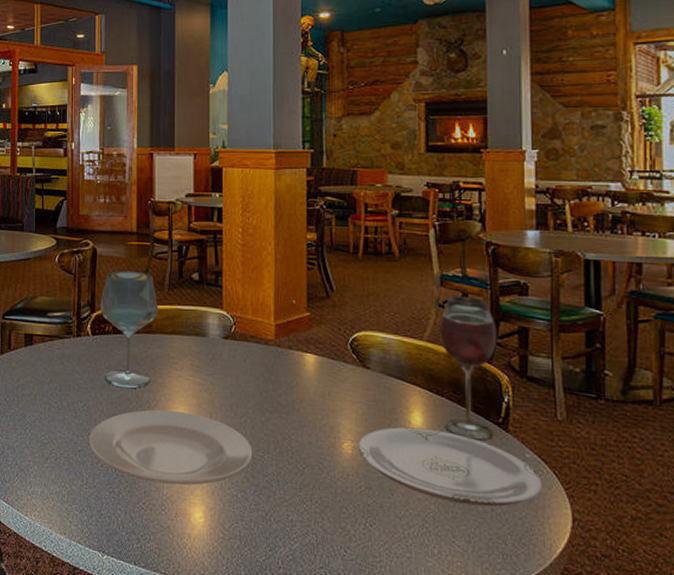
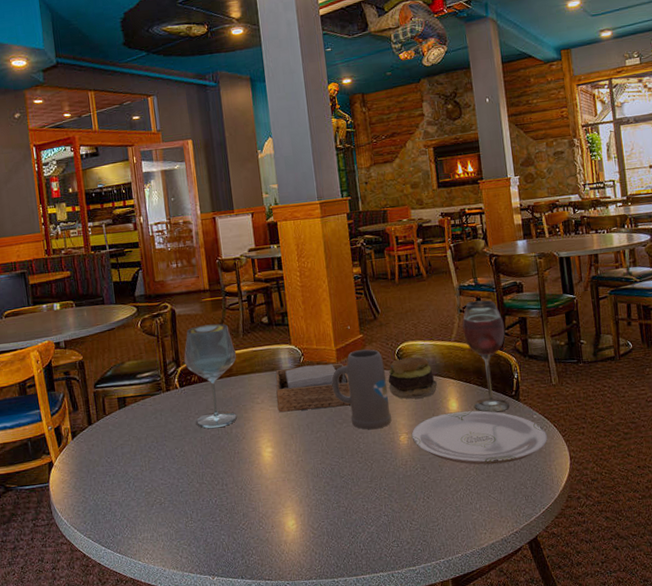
plate: present [88,409,254,485] -> none [188,438,331,505]
napkin holder: none [198,335,288,394] -> present [275,363,351,412]
beer mug: none [266,330,335,428] -> present [331,349,392,430]
burger: none [335,350,399,403] -> present [388,357,438,399]

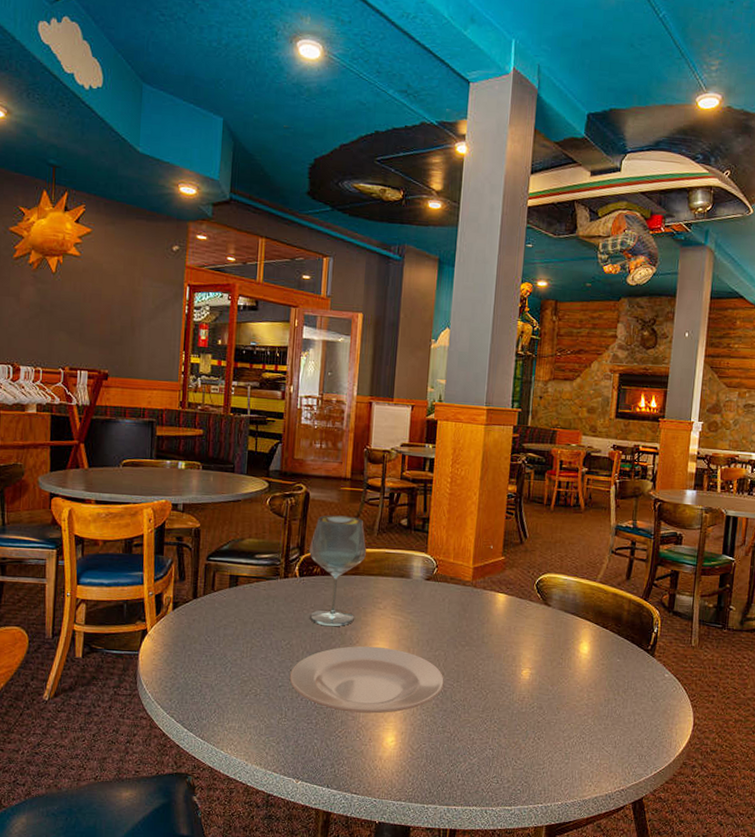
plate: none [188,438,331,505] -> present [289,646,445,714]
napkin holder: present [275,363,351,412] -> none [399,577,481,629]
beer mug: present [331,349,392,430] -> none [461,572,521,659]
burger: present [388,357,438,399] -> none [521,590,573,635]
plate: present [411,410,548,465] -> none [534,655,676,718]
wineglass: present [462,300,510,412] -> none [606,544,655,664]

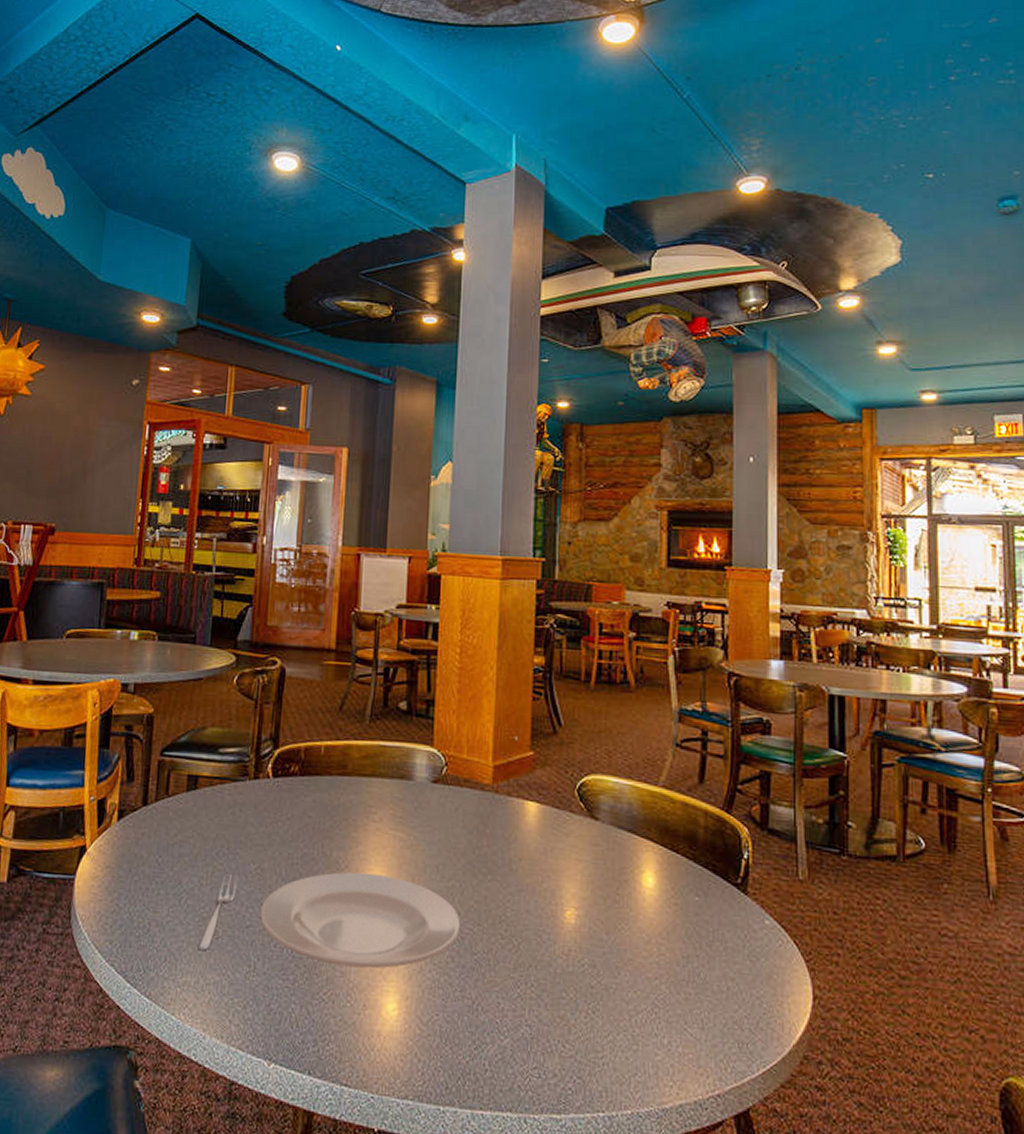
fork: none [240,648,272,705] -> present [197,873,238,951]
wine glass: present [309,515,367,627] -> none [285,696,357,846]

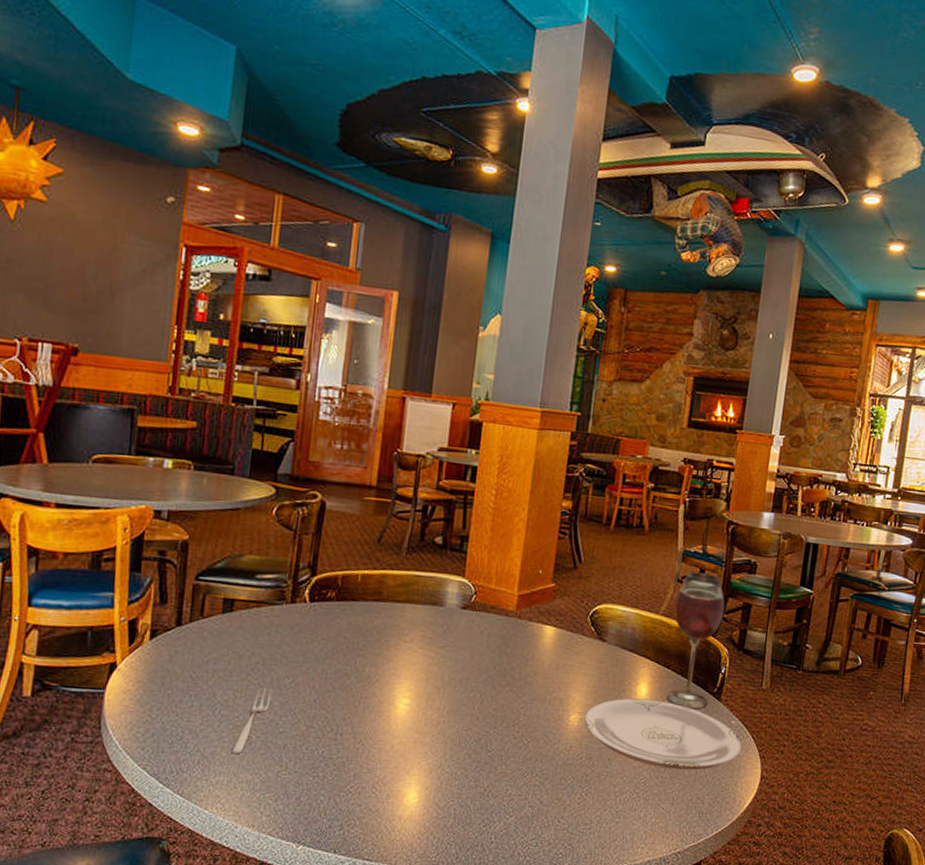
plate: present [259,872,462,969] -> none [292,685,480,766]
plate: none [582,889,783,985] -> present [584,698,742,771]
wineglass: none [677,734,737,904] -> present [667,572,725,708]

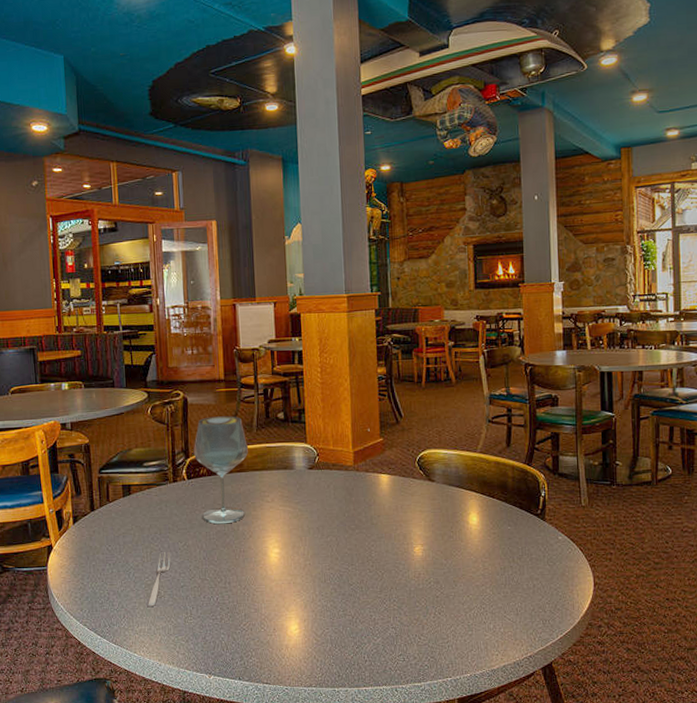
wine glass: none [319,529,393,662] -> present [194,416,249,525]
plate: present [584,698,742,771] -> none [427,526,572,585]
wineglass: present [667,572,725,708] -> none [490,411,535,530]

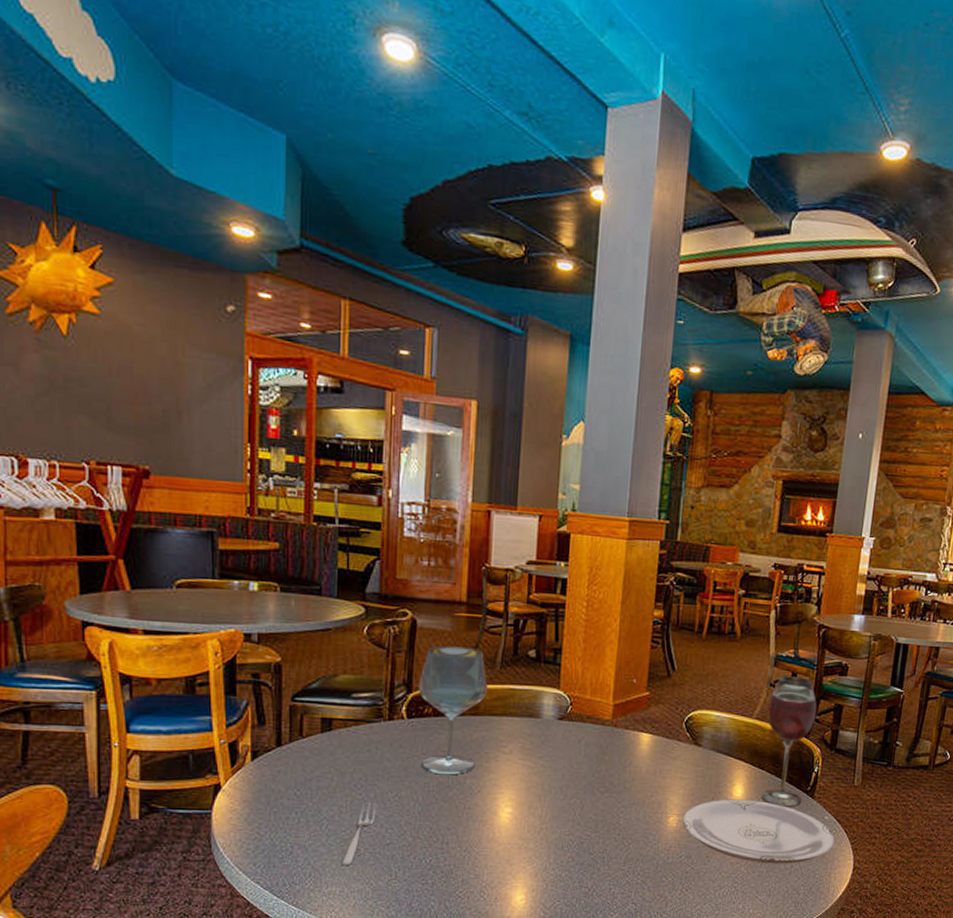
plate: none [427,526,572,585] -> present [682,799,835,864]
wineglass: none [490,411,535,530] -> present [762,676,817,806]

